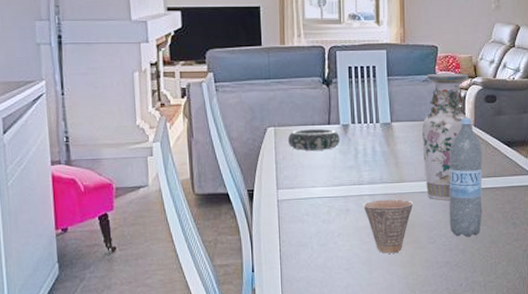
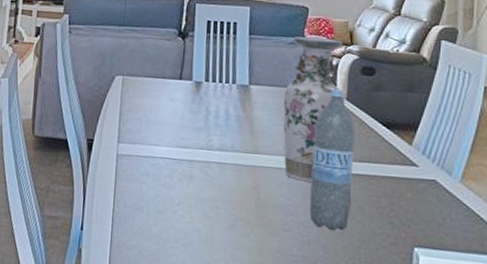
decorative bowl: present [287,129,341,151] -> none [134,81,192,107]
cup: present [363,199,413,254] -> none [210,169,267,236]

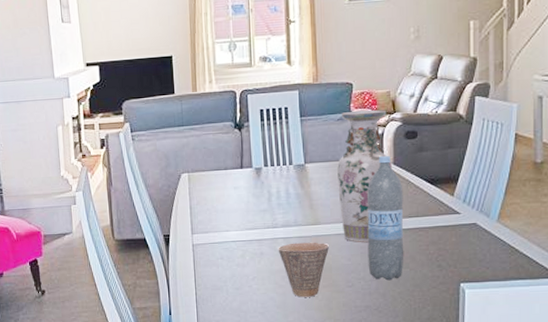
cup: none [210,169,267,236] -> present [278,242,329,297]

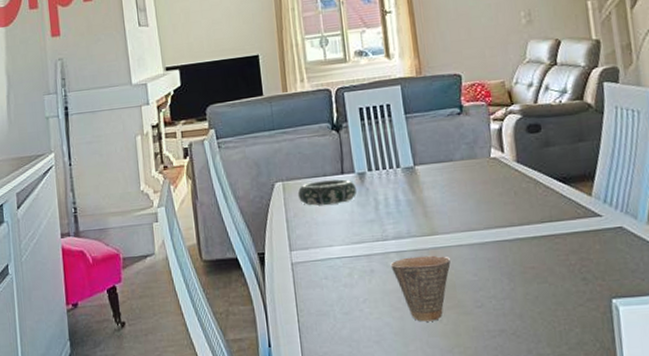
decorative bowl: none [201,173,254,195] -> present [297,179,357,206]
vase: present [337,110,393,242] -> none [451,102,517,254]
water bottle: present [366,155,404,281] -> none [489,152,541,299]

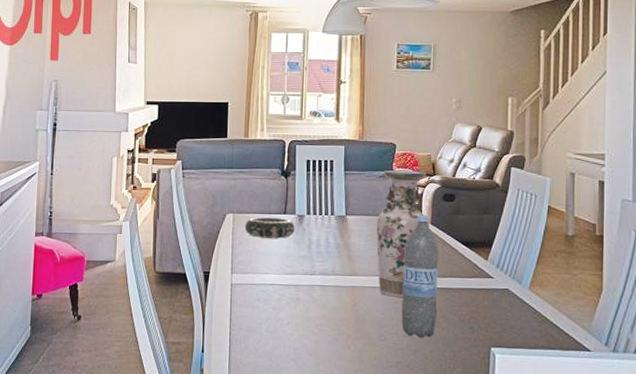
cup: present [390,255,451,322] -> none [314,291,364,348]
vase: none [451,102,517,254] -> present [376,169,430,297]
water bottle: none [489,152,541,299] -> present [401,214,439,338]

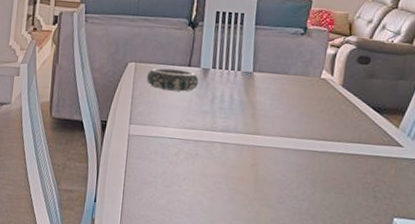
vase: present [376,169,430,297] -> none [282,27,342,160]
water bottle: present [401,214,439,338] -> none [302,76,349,204]

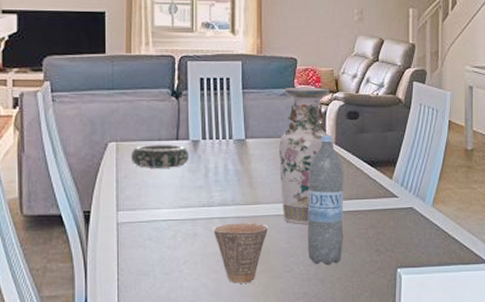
cup: none [213,149,266,207] -> present [213,223,268,284]
vase: none [282,27,342,160] -> present [279,87,335,224]
water bottle: none [302,76,349,204] -> present [307,134,344,266]

